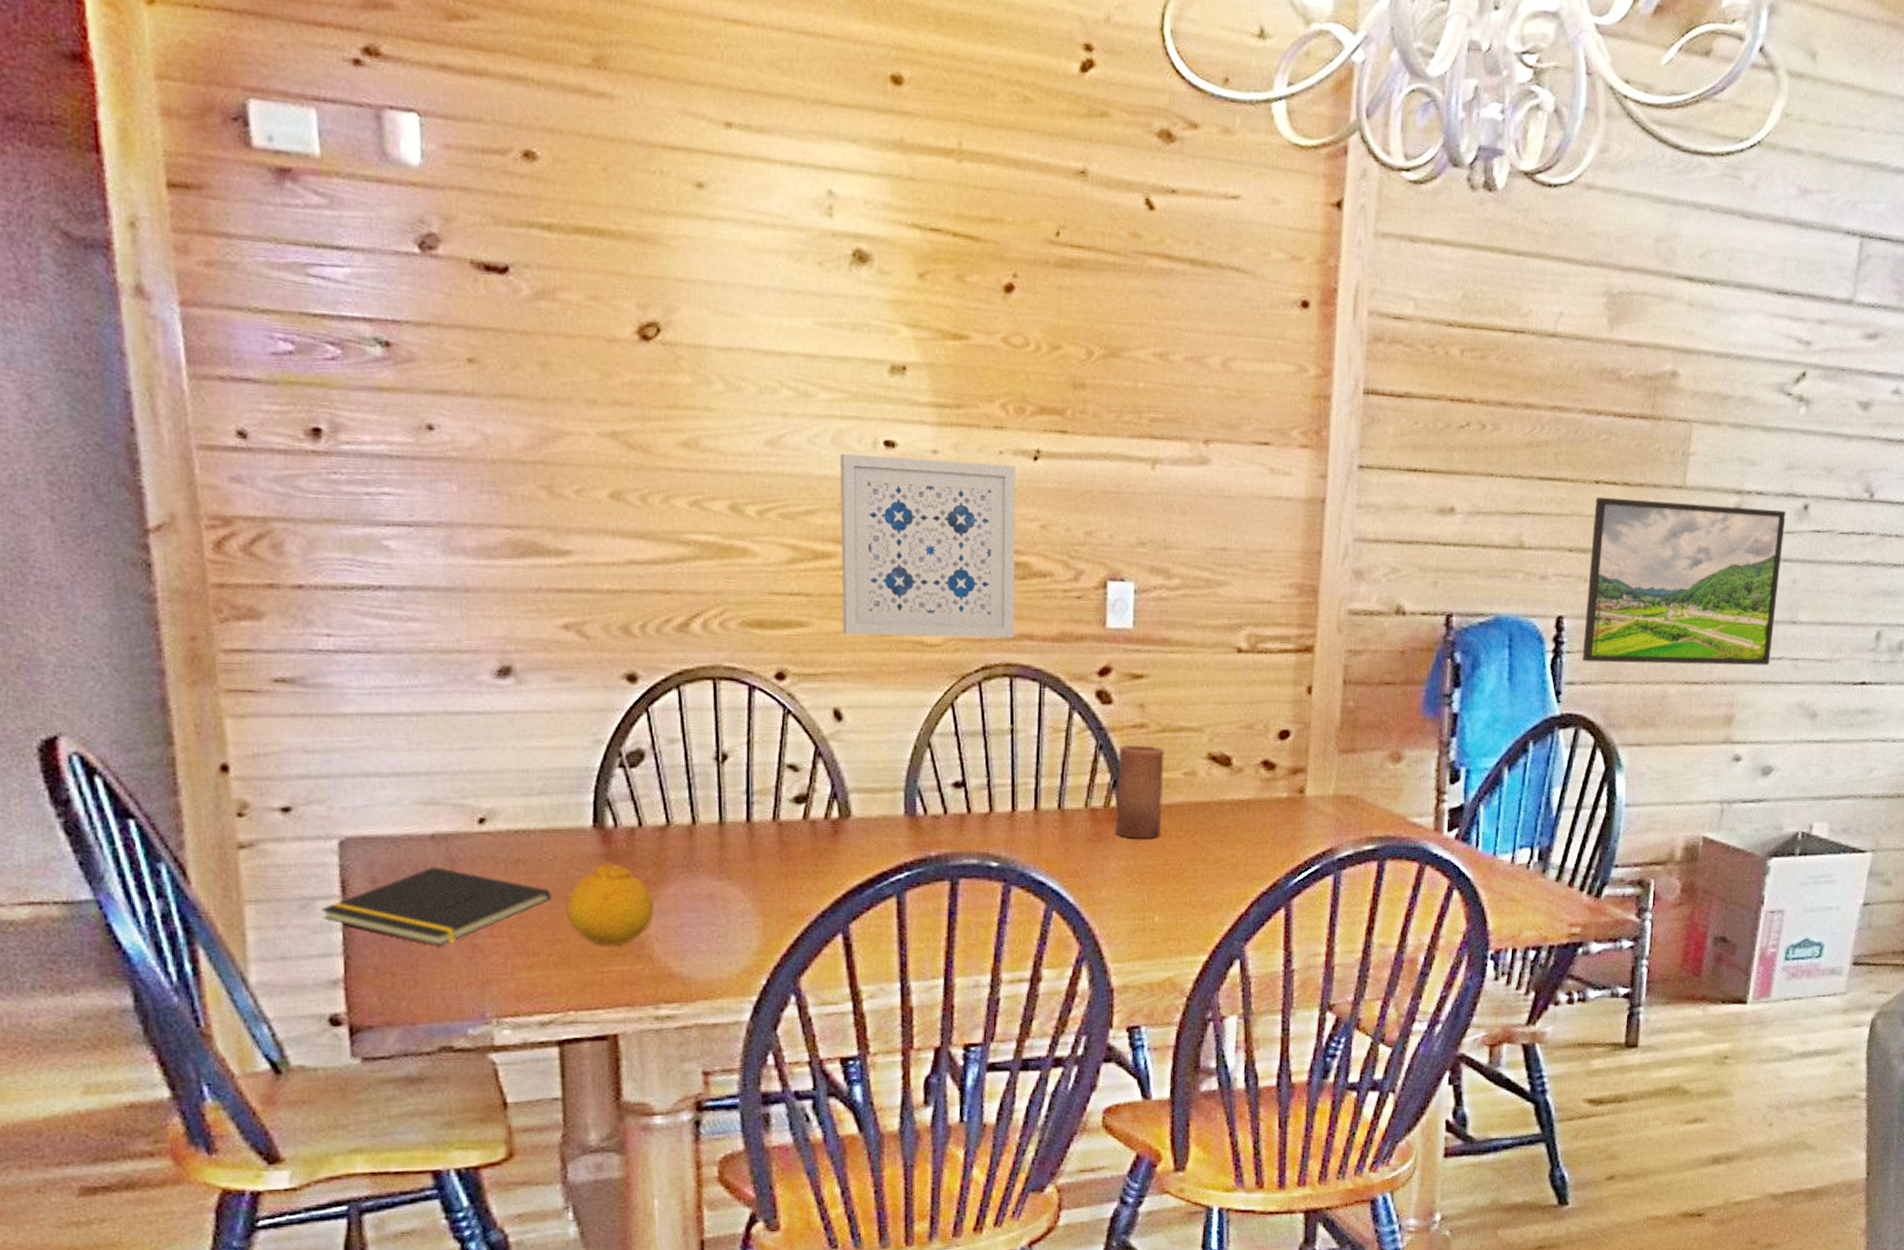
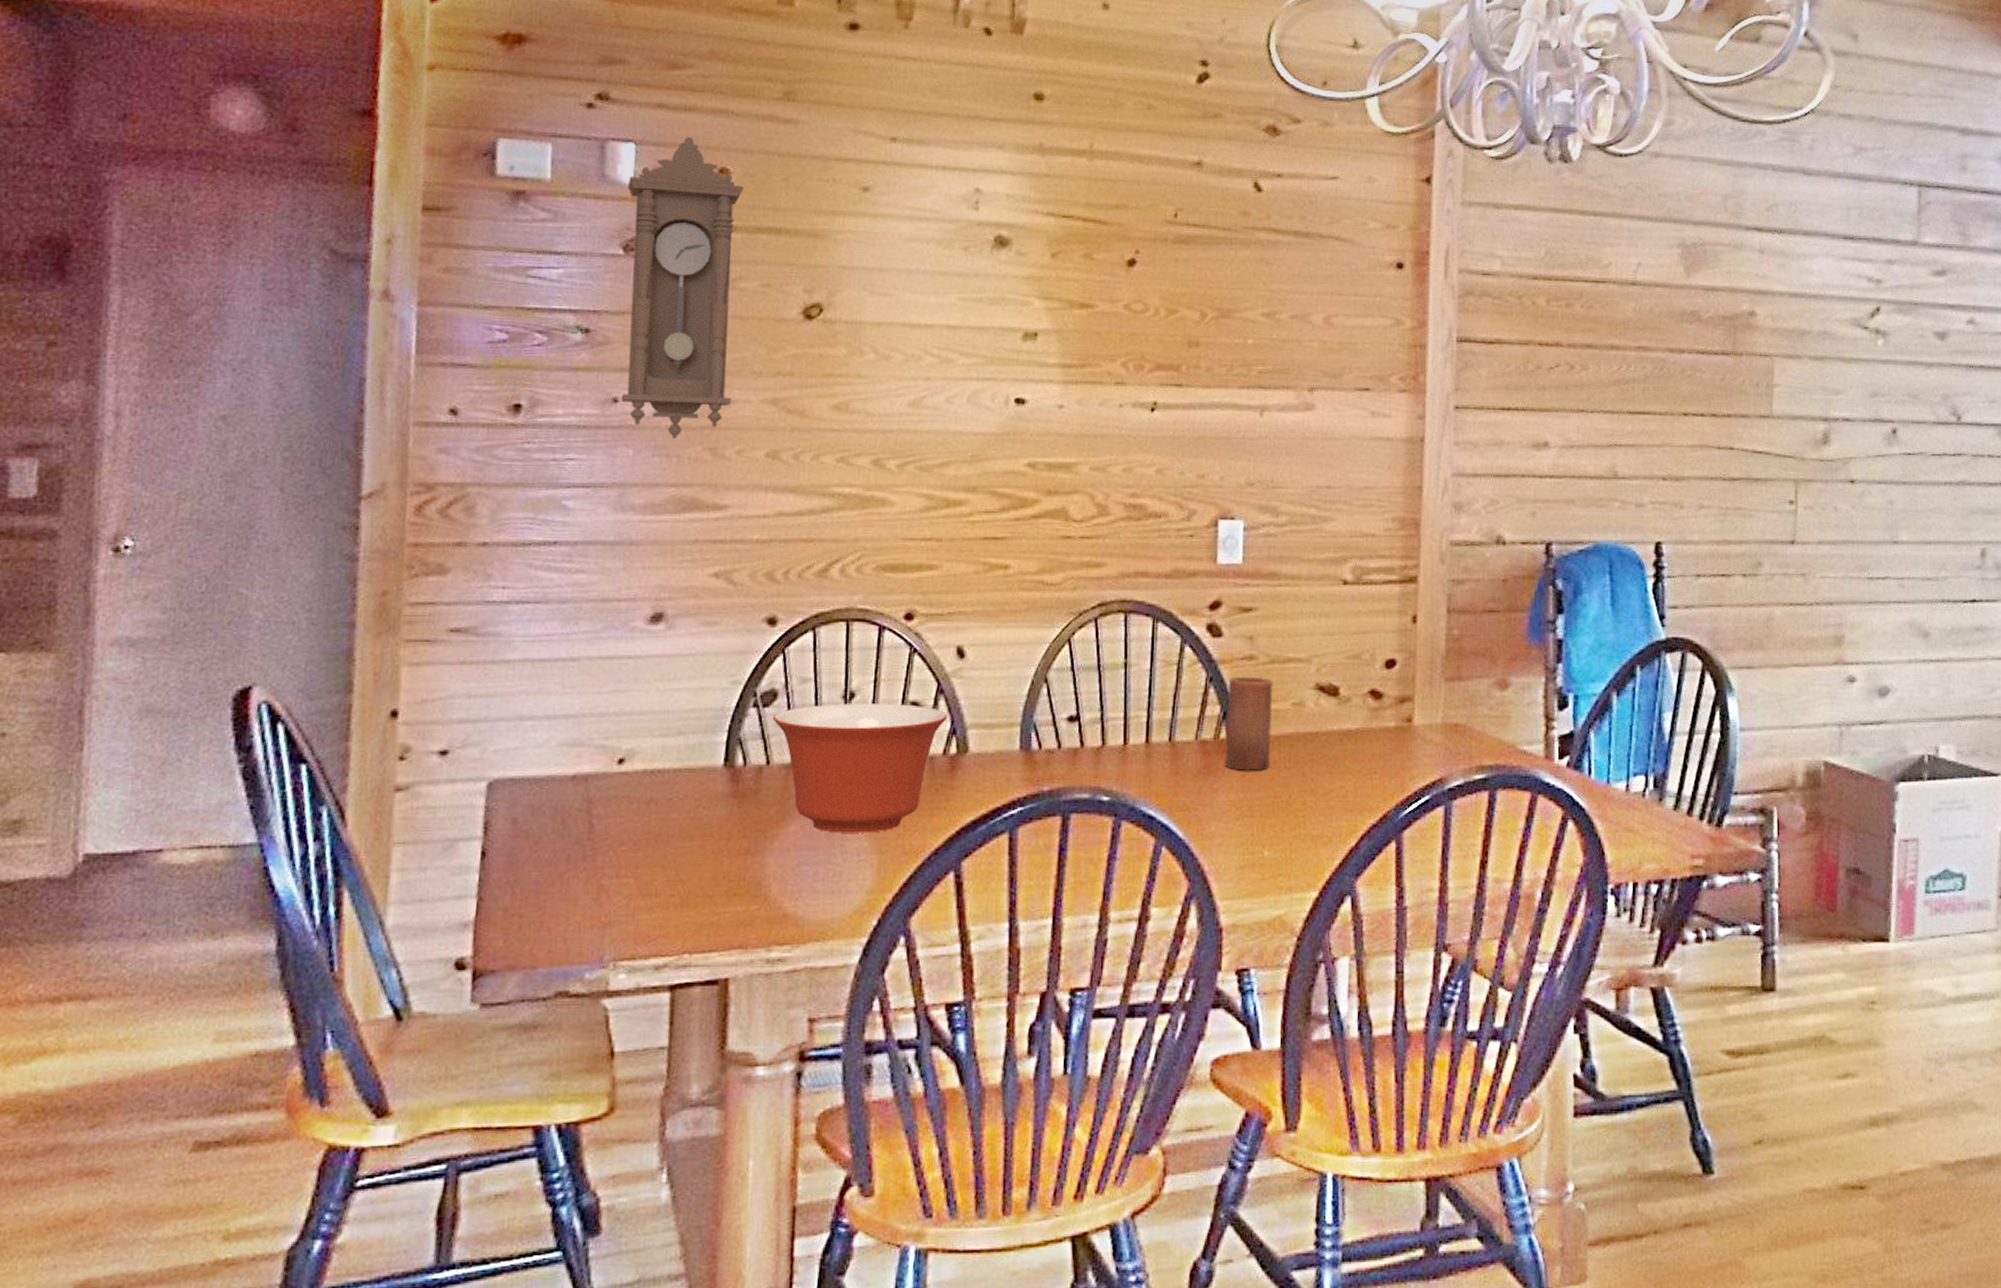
notepad: present [321,867,551,947] -> none [462,807,678,888]
pendulum clock: none [415,109,565,474] -> present [621,137,745,439]
fruit: present [566,863,653,946] -> none [690,802,774,886]
mixing bowl: none [641,765,828,895] -> present [772,703,948,833]
wall art: present [840,454,1015,639] -> none [969,412,1134,577]
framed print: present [1582,496,1786,666] -> none [1683,427,1876,586]

